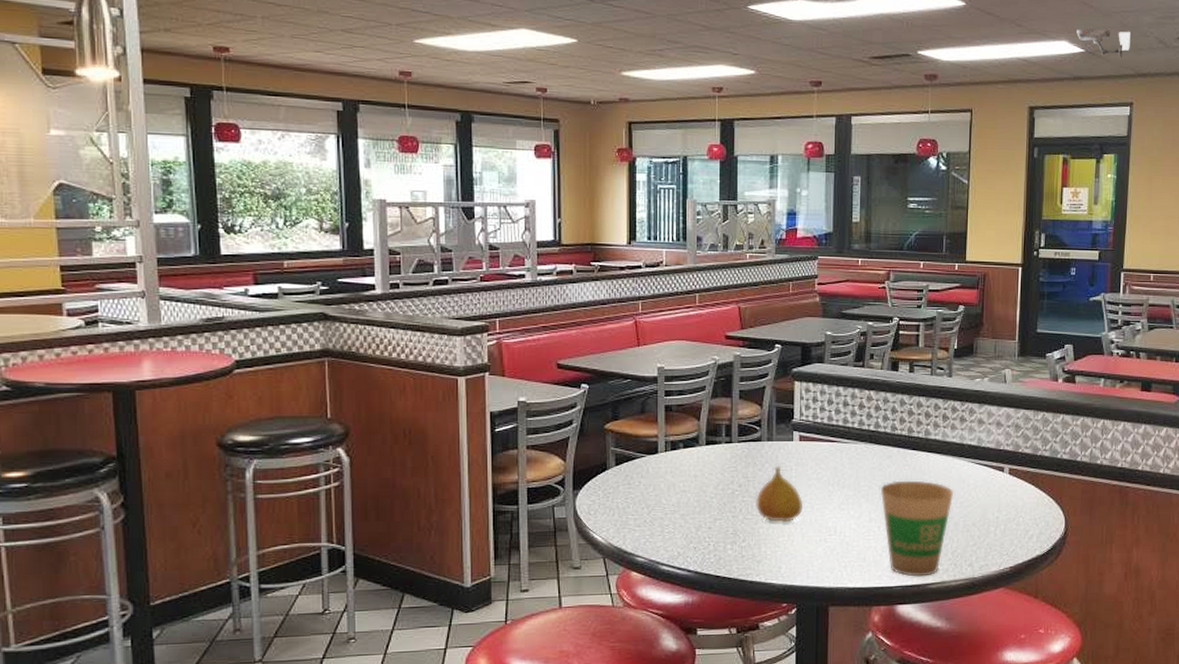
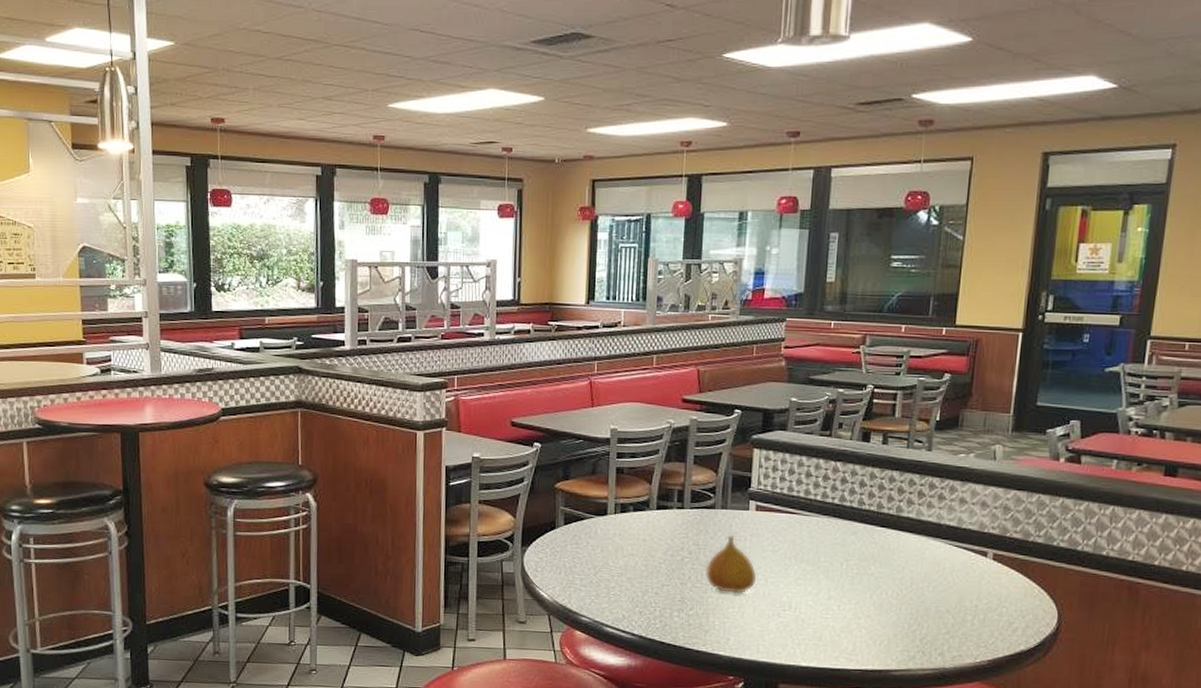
paper cup: present [880,480,954,577] -> none [842,558,927,662]
security camera: present [1077,28,1131,58] -> none [1108,58,1179,92]

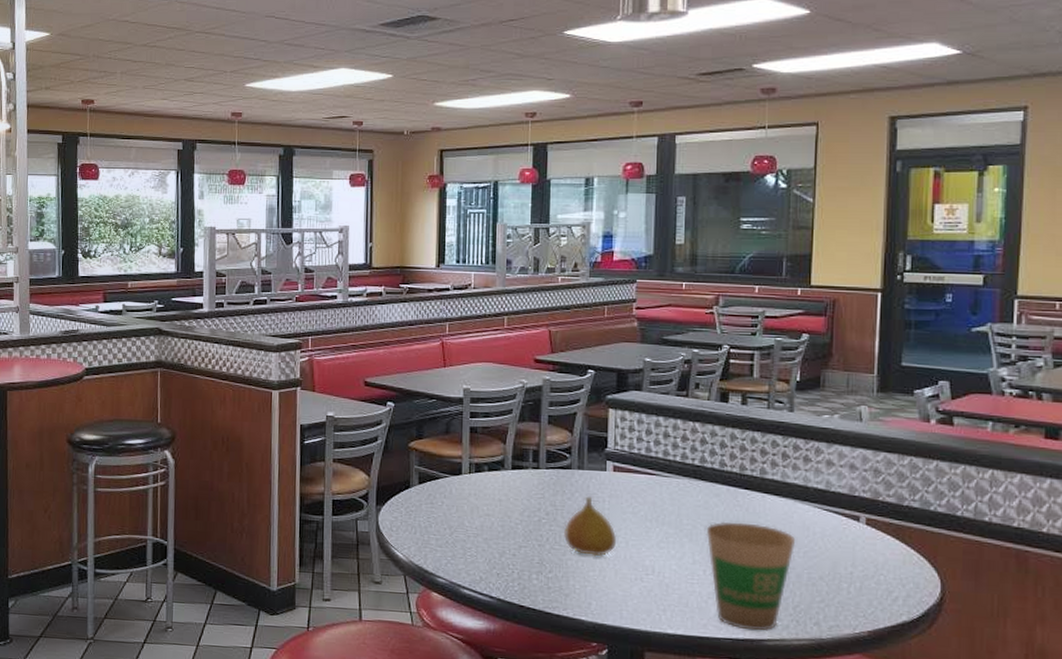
paper cup: none [842,558,927,662] -> present [706,521,796,632]

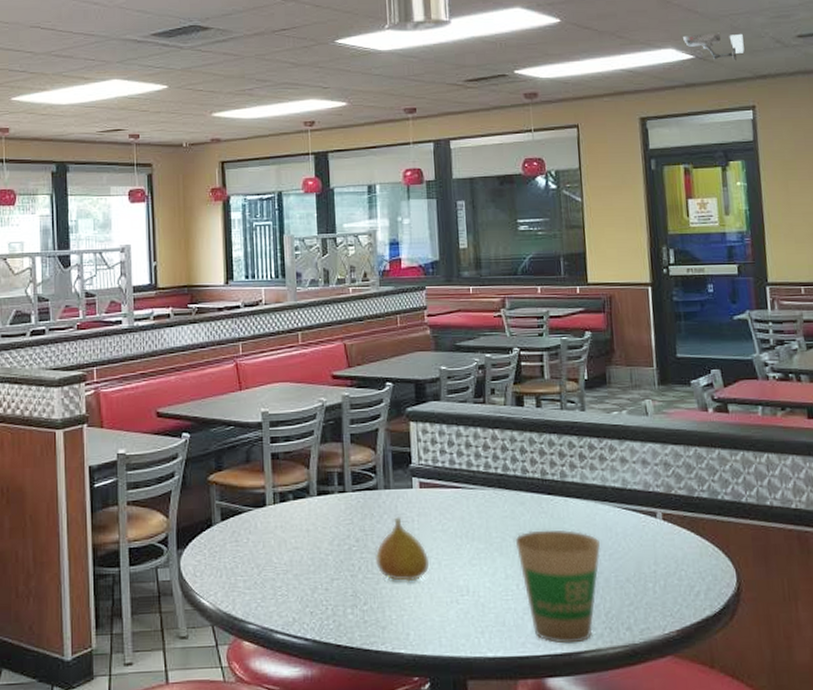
security camera: none [951,25,1023,57] -> present [683,32,745,61]

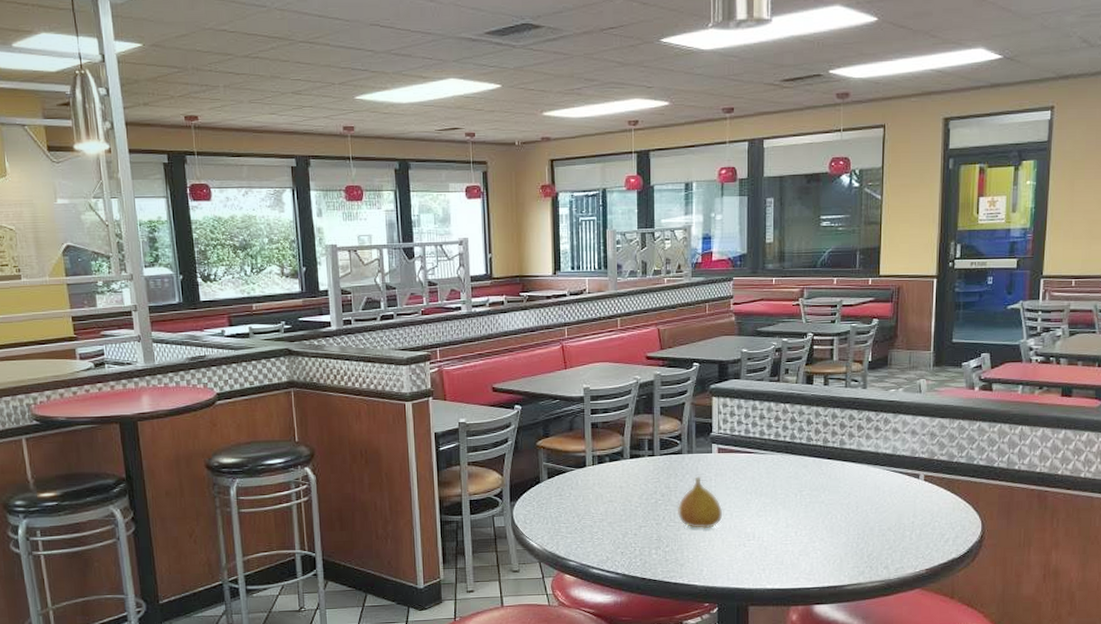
paper cup: present [515,530,601,644] -> none [796,488,869,579]
security camera: present [683,32,745,61] -> none [994,32,1052,61]

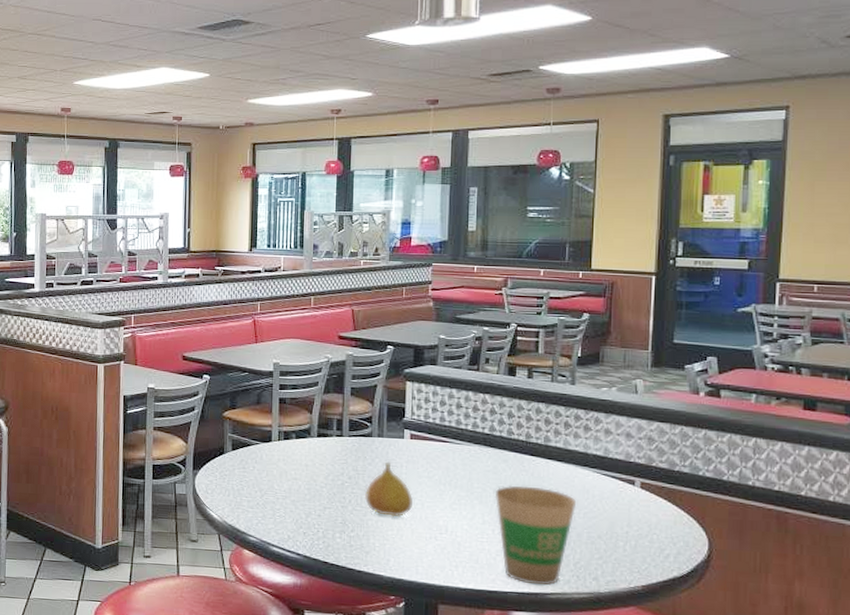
paper cup: none [796,488,869,579] -> present [494,485,577,586]

